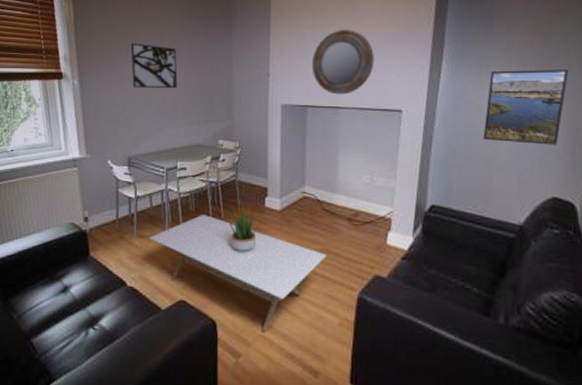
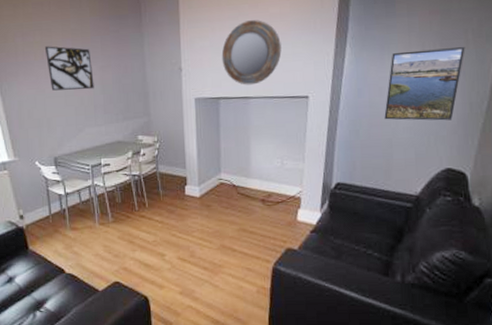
coffee table: present [150,215,327,332] -> none [82,205,244,303]
potted plant: present [223,205,264,251] -> none [148,194,185,235]

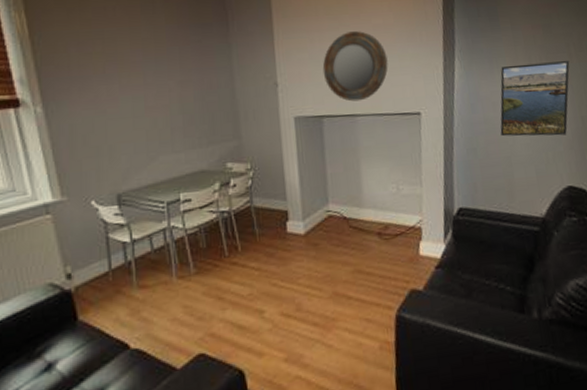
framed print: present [44,46,94,91] -> none [107,57,171,111]

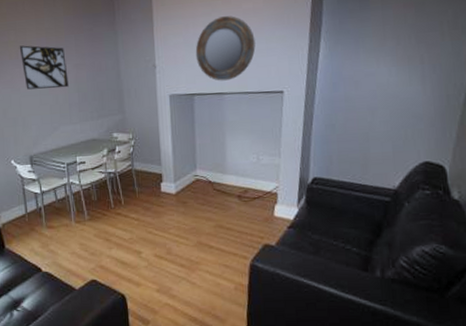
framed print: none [107,57,171,111] -> present [19,45,69,90]
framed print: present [500,60,570,137] -> none [360,38,441,114]

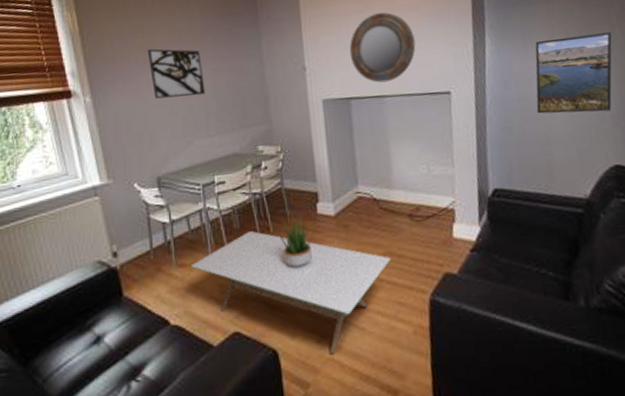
coffee table: none [58,203,220,301] -> present [191,231,391,355]
potted plant: none [123,191,161,233] -> present [272,214,318,267]
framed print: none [360,38,441,114] -> present [535,31,612,114]

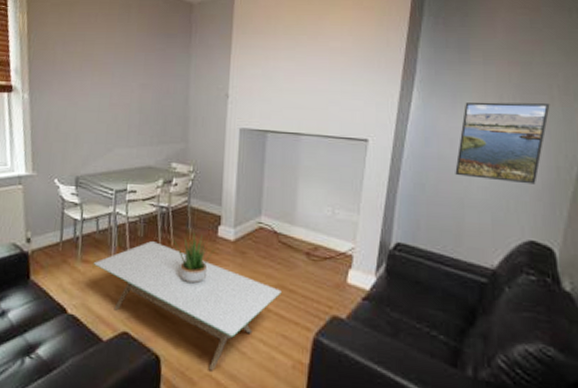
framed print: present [147,48,205,99] -> none [84,58,132,107]
home mirror: present [349,12,416,83] -> none [273,52,340,121]

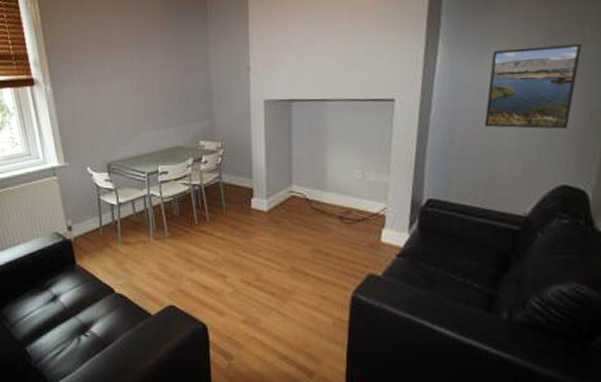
coffee table: present [94,241,282,371] -> none [135,219,318,334]
potted plant: present [173,233,216,283] -> none [209,207,251,254]

